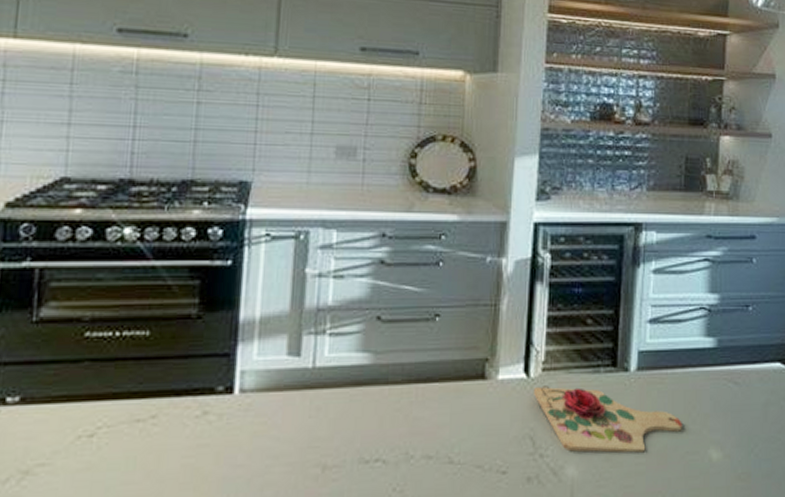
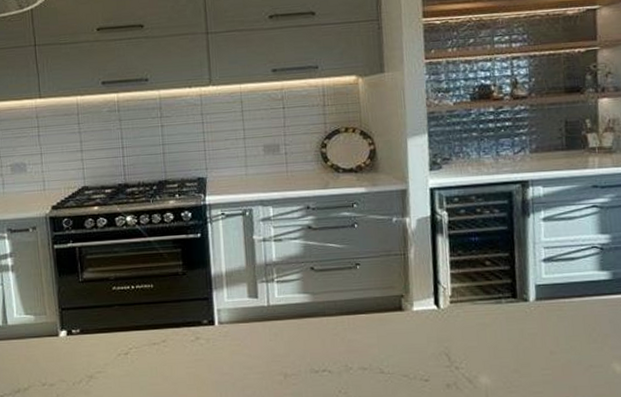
cutting board: present [533,385,682,453] -> none [444,314,584,366]

